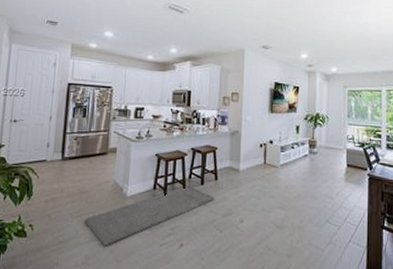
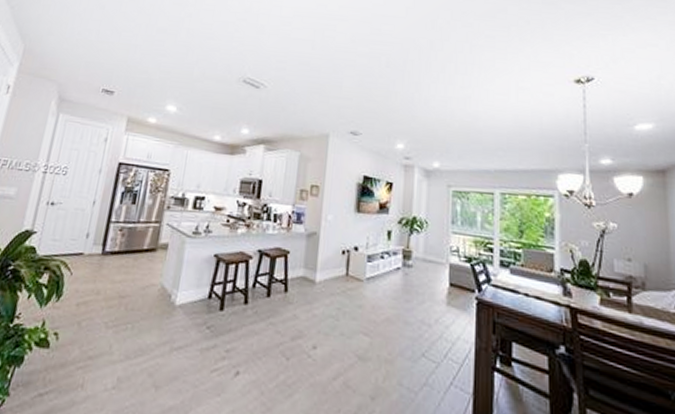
rug: present [84,186,215,246] -> none [120,297,283,368]

